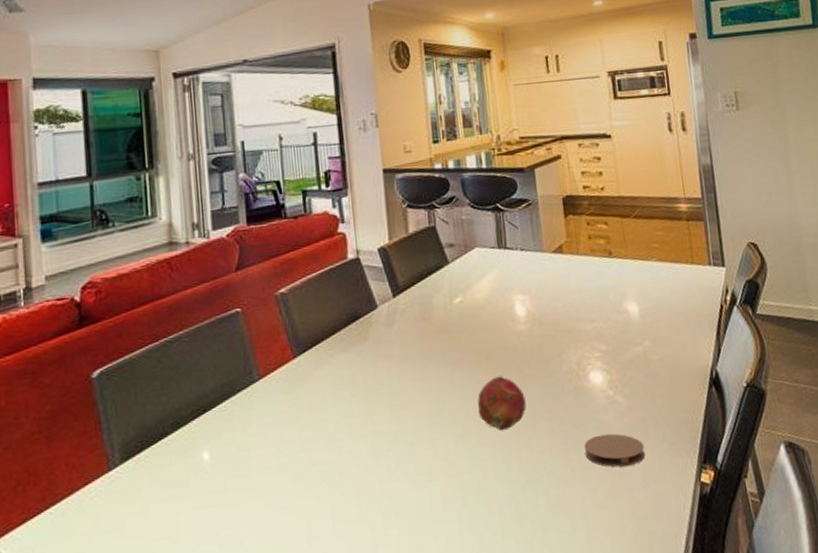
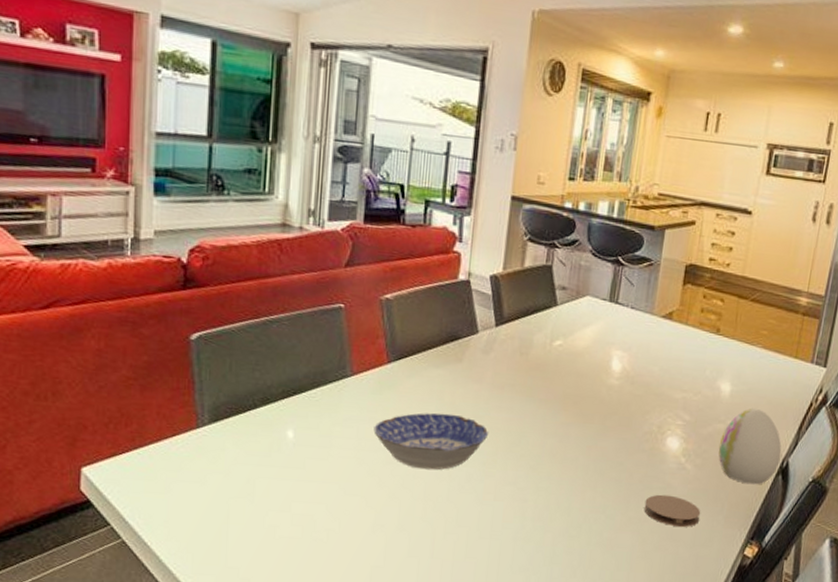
bowl: none [290,396,409,464] -> present [374,413,489,470]
fruit: present [477,376,527,431] -> none [554,422,601,472]
decorative egg: none [642,322,709,404] -> present [718,408,782,485]

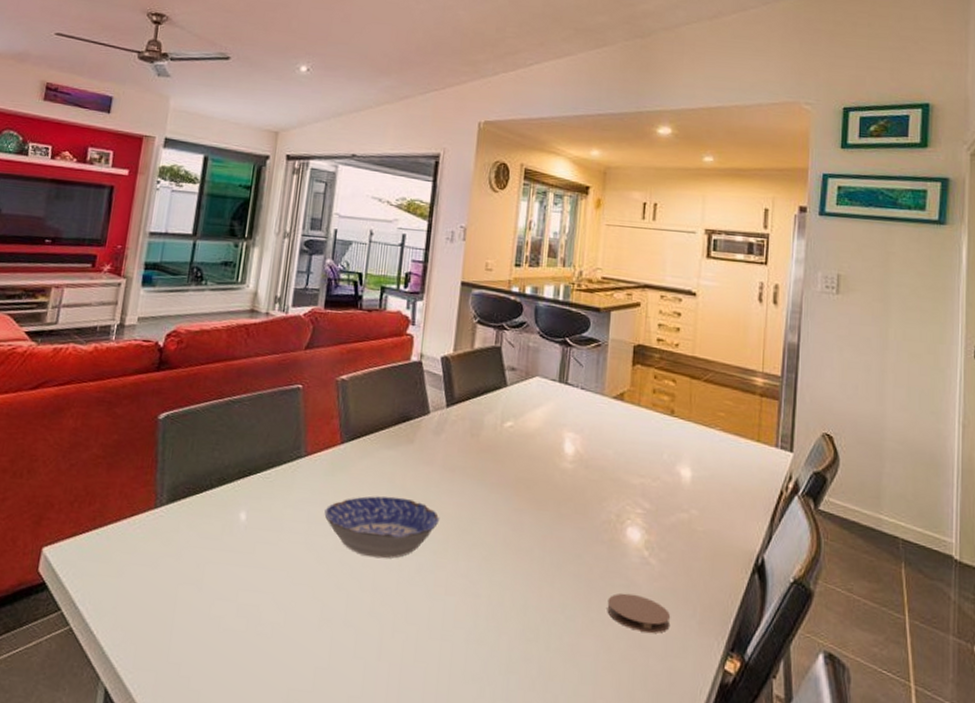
decorative egg: present [718,408,782,485] -> none [684,495,755,585]

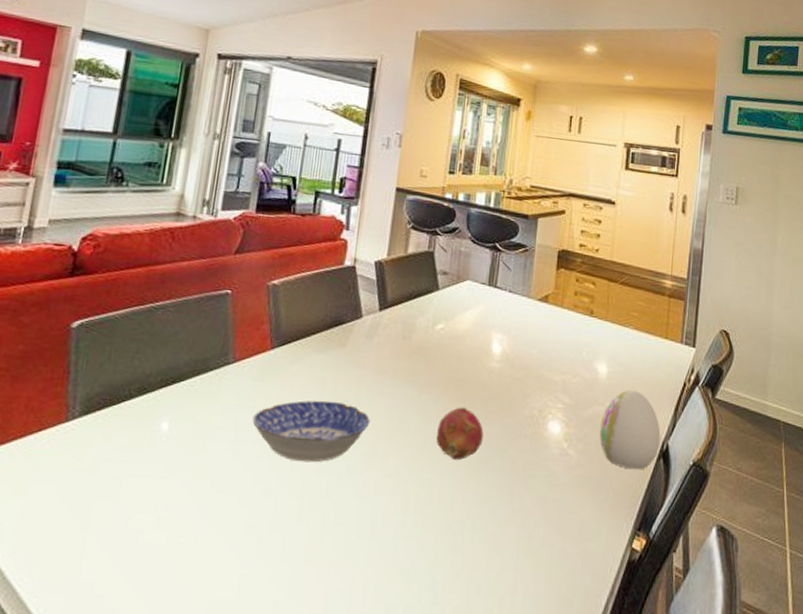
fruit: none [507,508,557,564] -> present [436,407,484,461]
coaster: present [607,593,671,633] -> none [528,483,586,519]
decorative egg: none [684,495,755,585] -> present [599,389,661,470]

